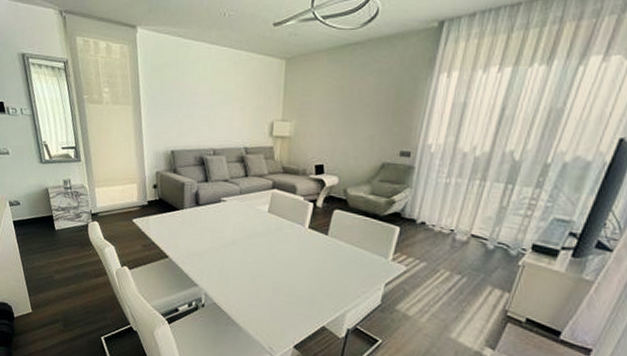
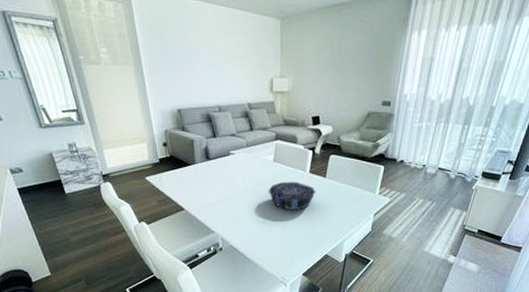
decorative bowl: none [259,235,315,270] -> present [268,181,316,211]

